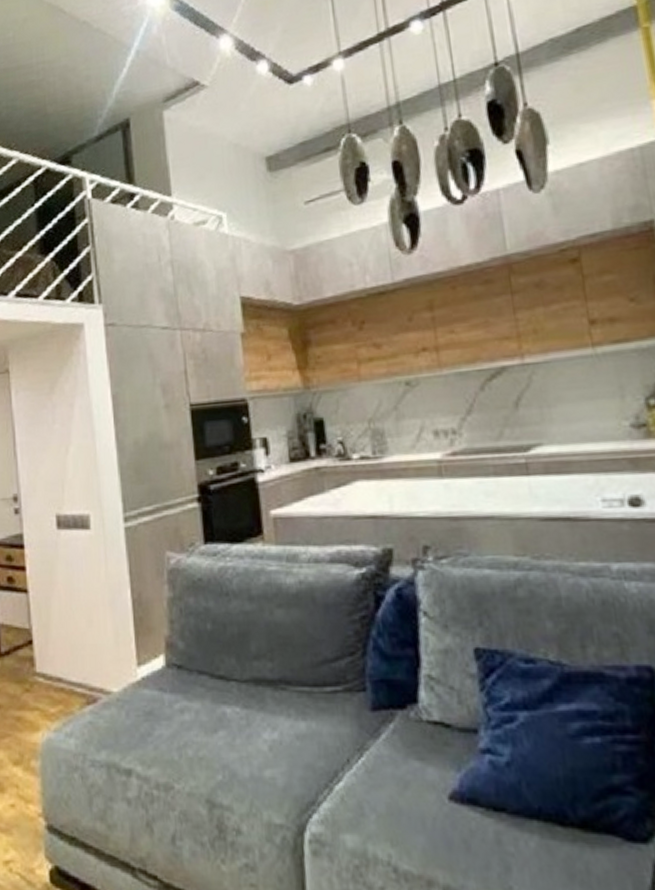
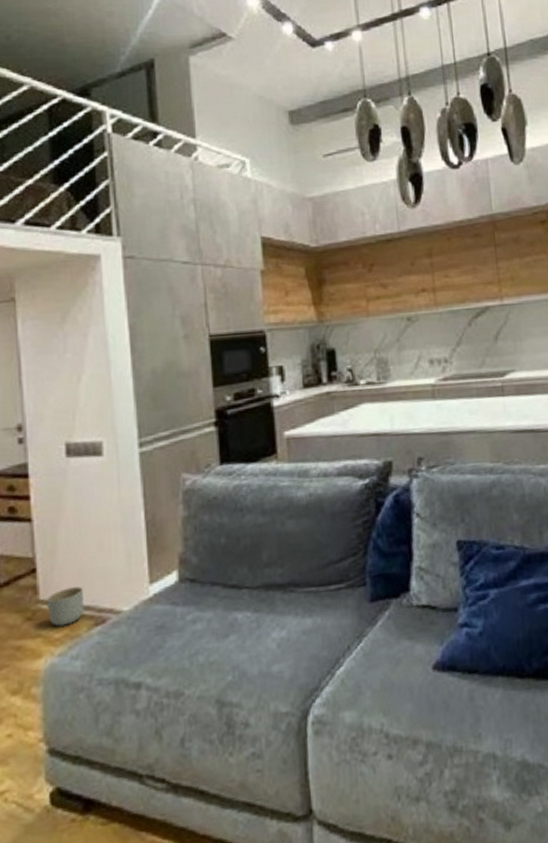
planter: none [43,662,76,701] -> present [47,586,84,627]

